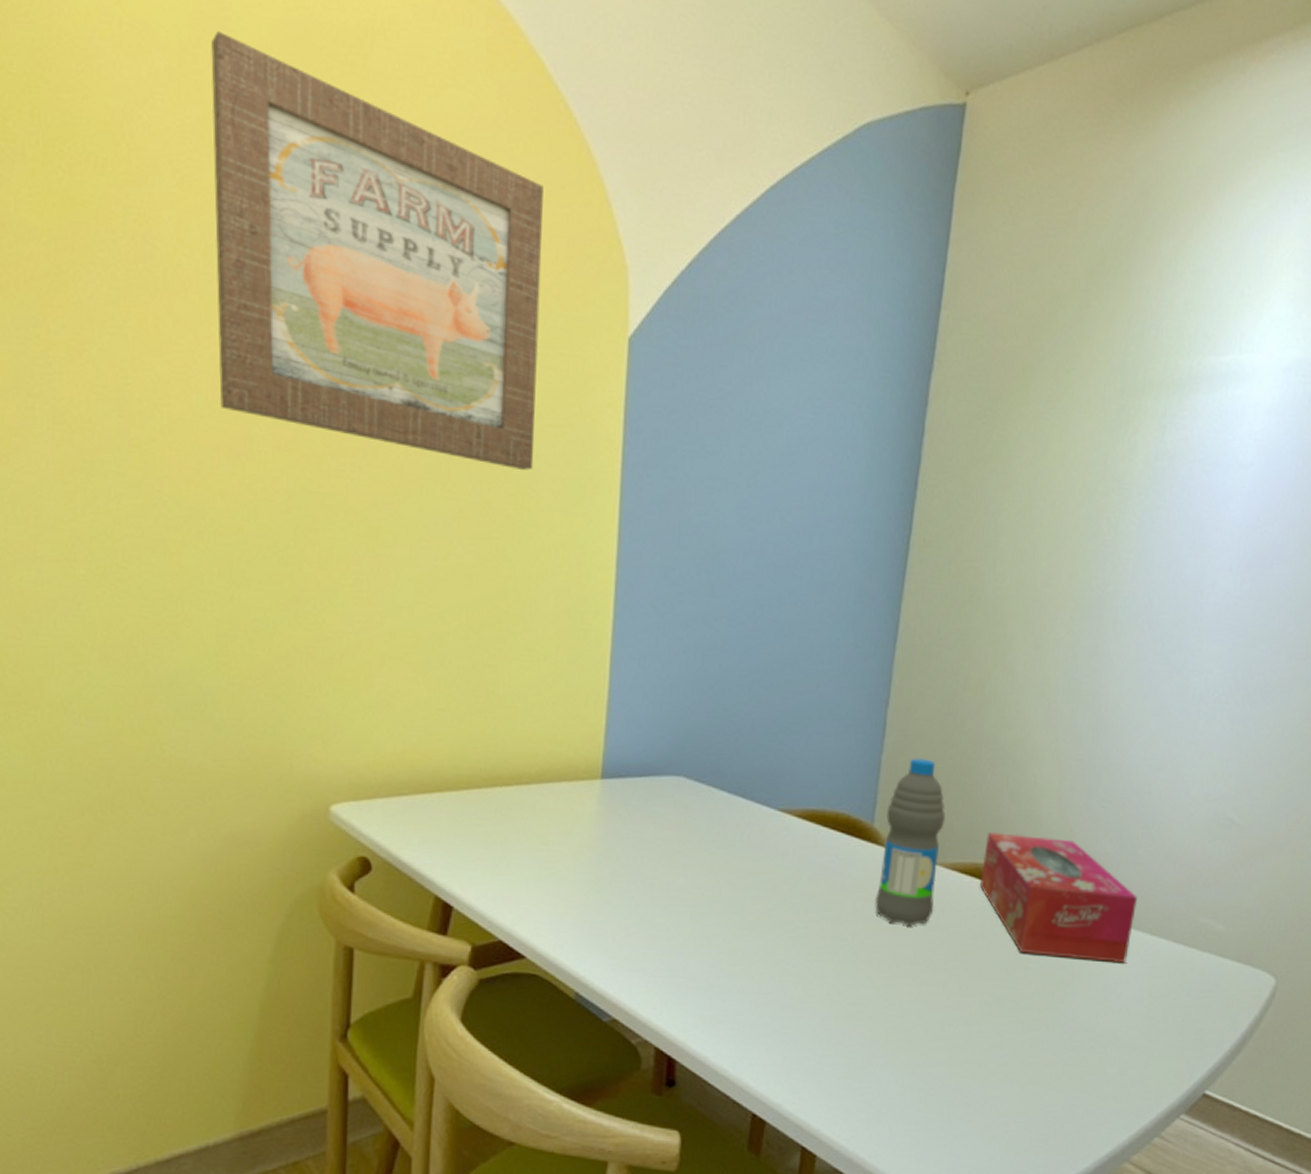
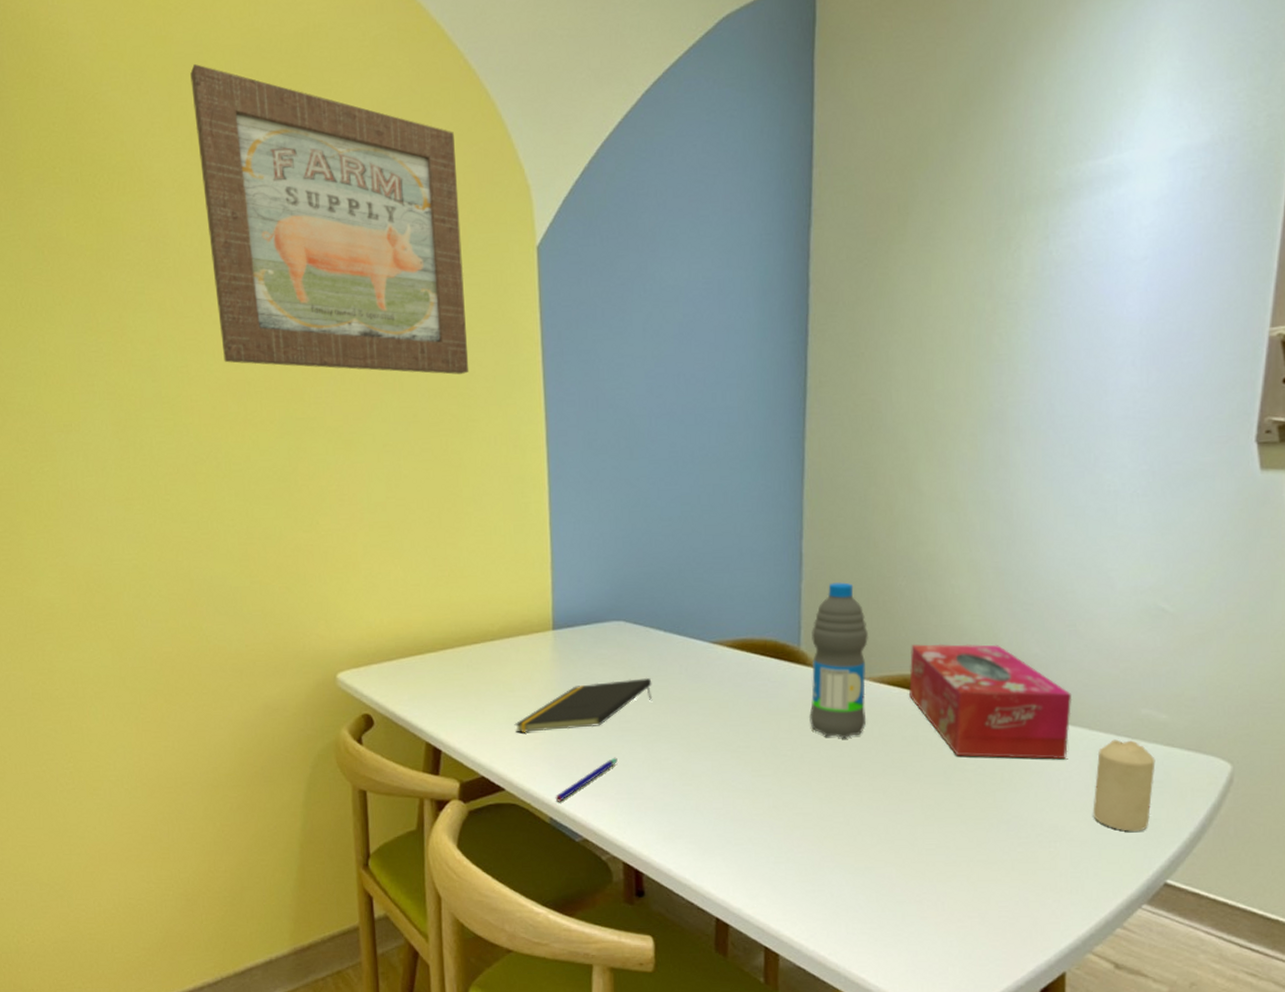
notepad: none [544,842,709,894] -> present [514,677,653,733]
pen: none [584,929,661,975] -> present [555,757,618,802]
candle: none [1144,946,1208,1041] -> present [1093,739,1156,832]

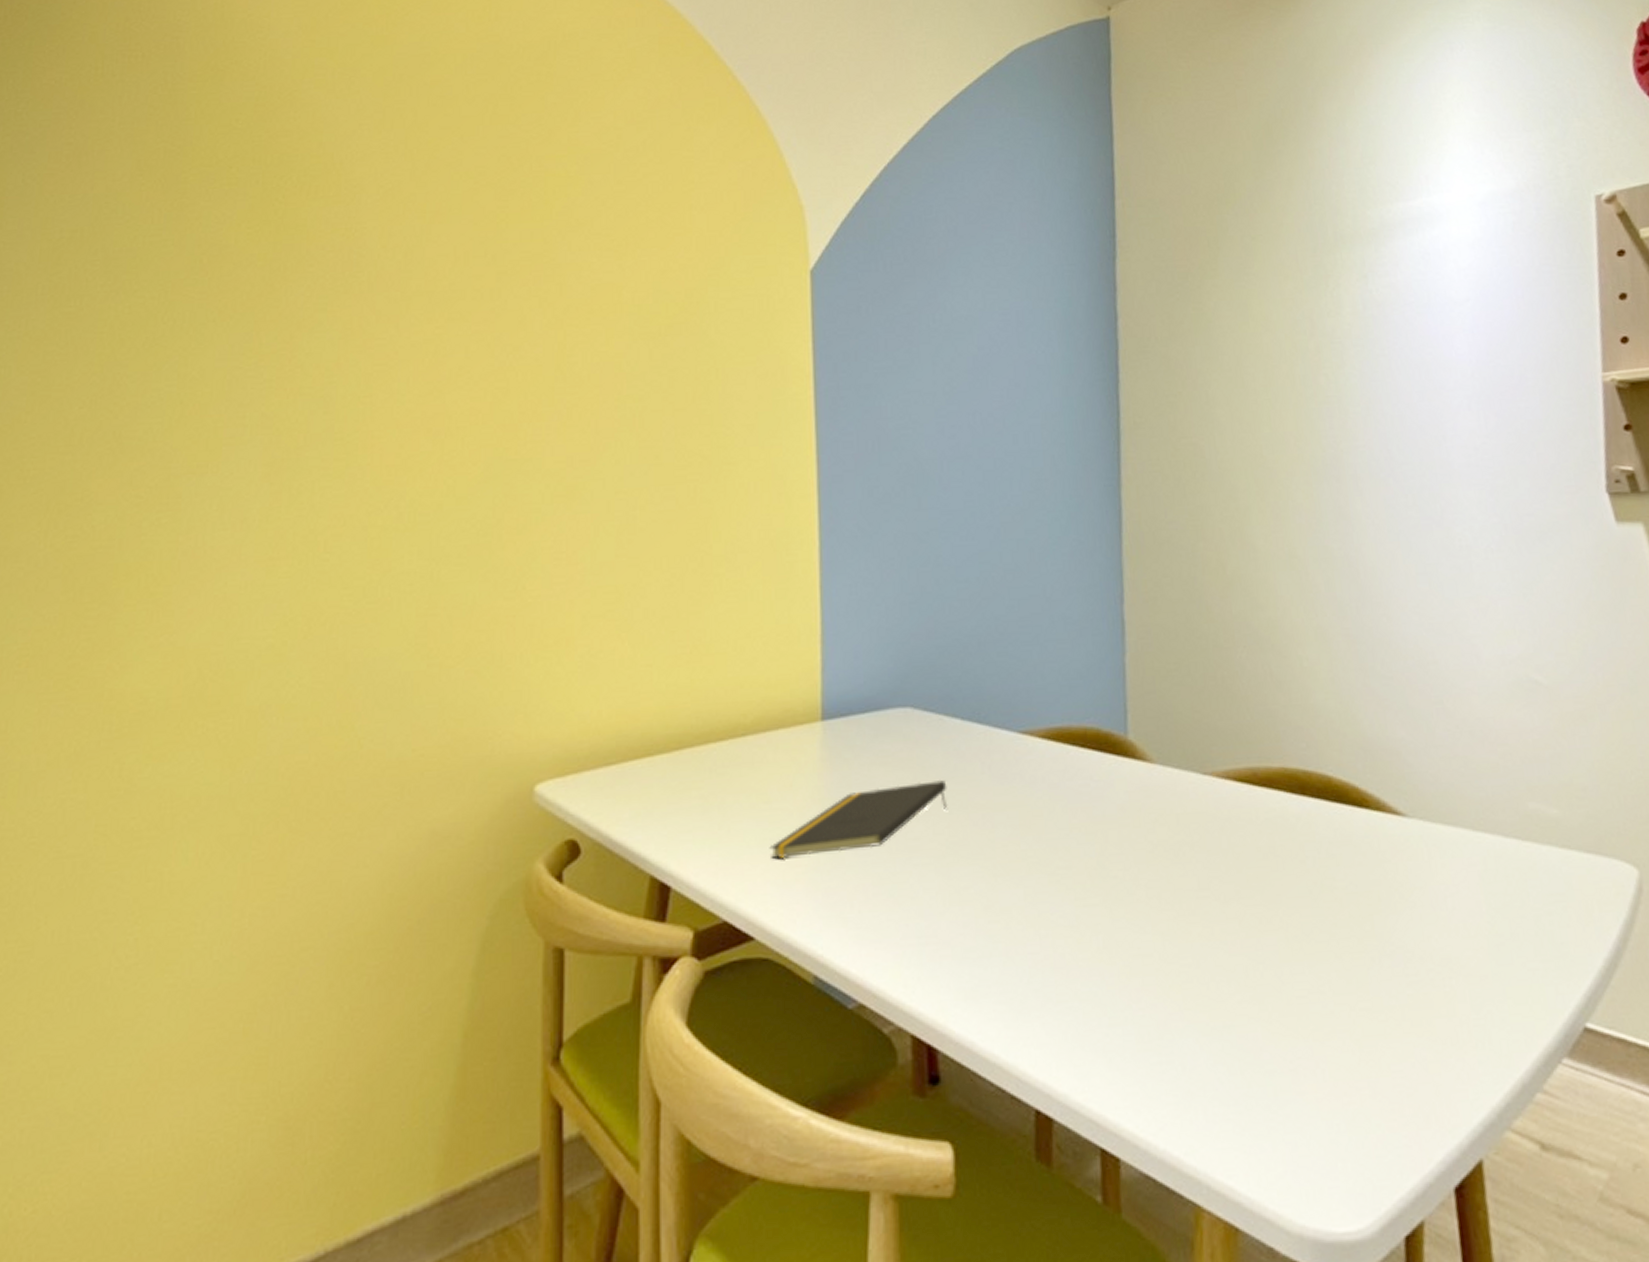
wall art: present [190,63,469,375] -> none [412,65,726,410]
pen: present [555,757,618,802] -> none [821,887,904,953]
water bottle: present [809,582,869,738] -> none [1140,654,1212,851]
tissue box: present [909,643,1072,760] -> none [1258,727,1452,871]
candle: present [1093,739,1156,832] -> none [1486,842,1556,961]

